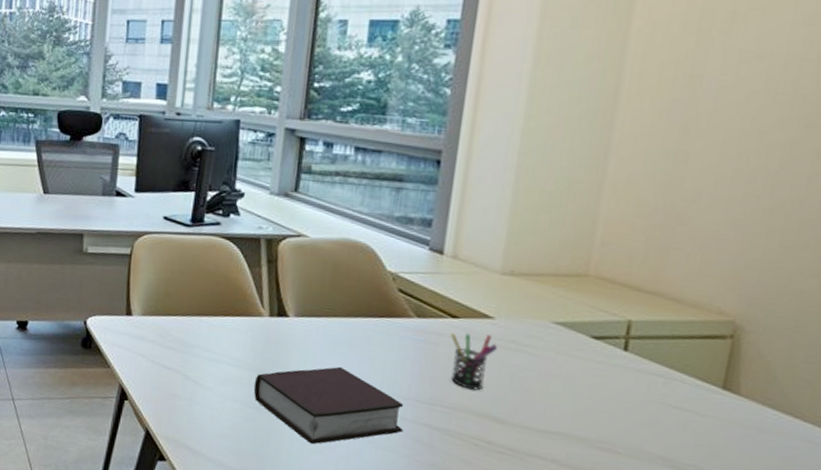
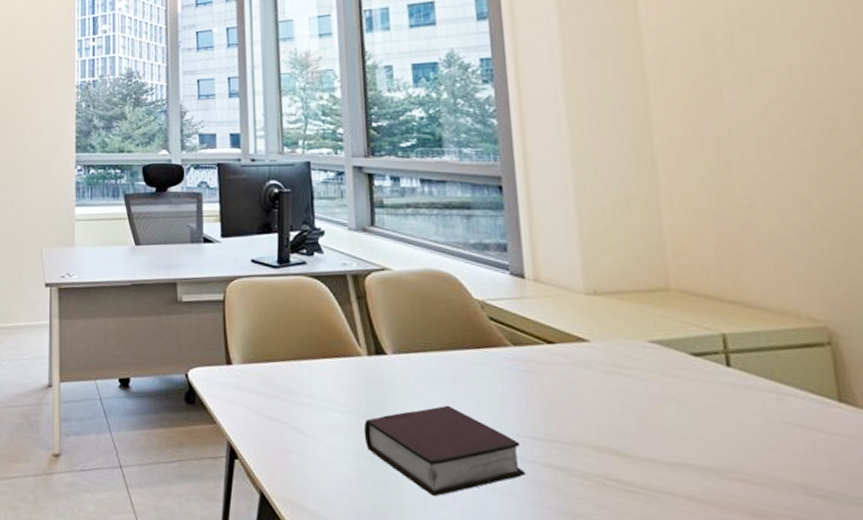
pen holder: present [451,333,497,391] -> none [551,359,600,422]

